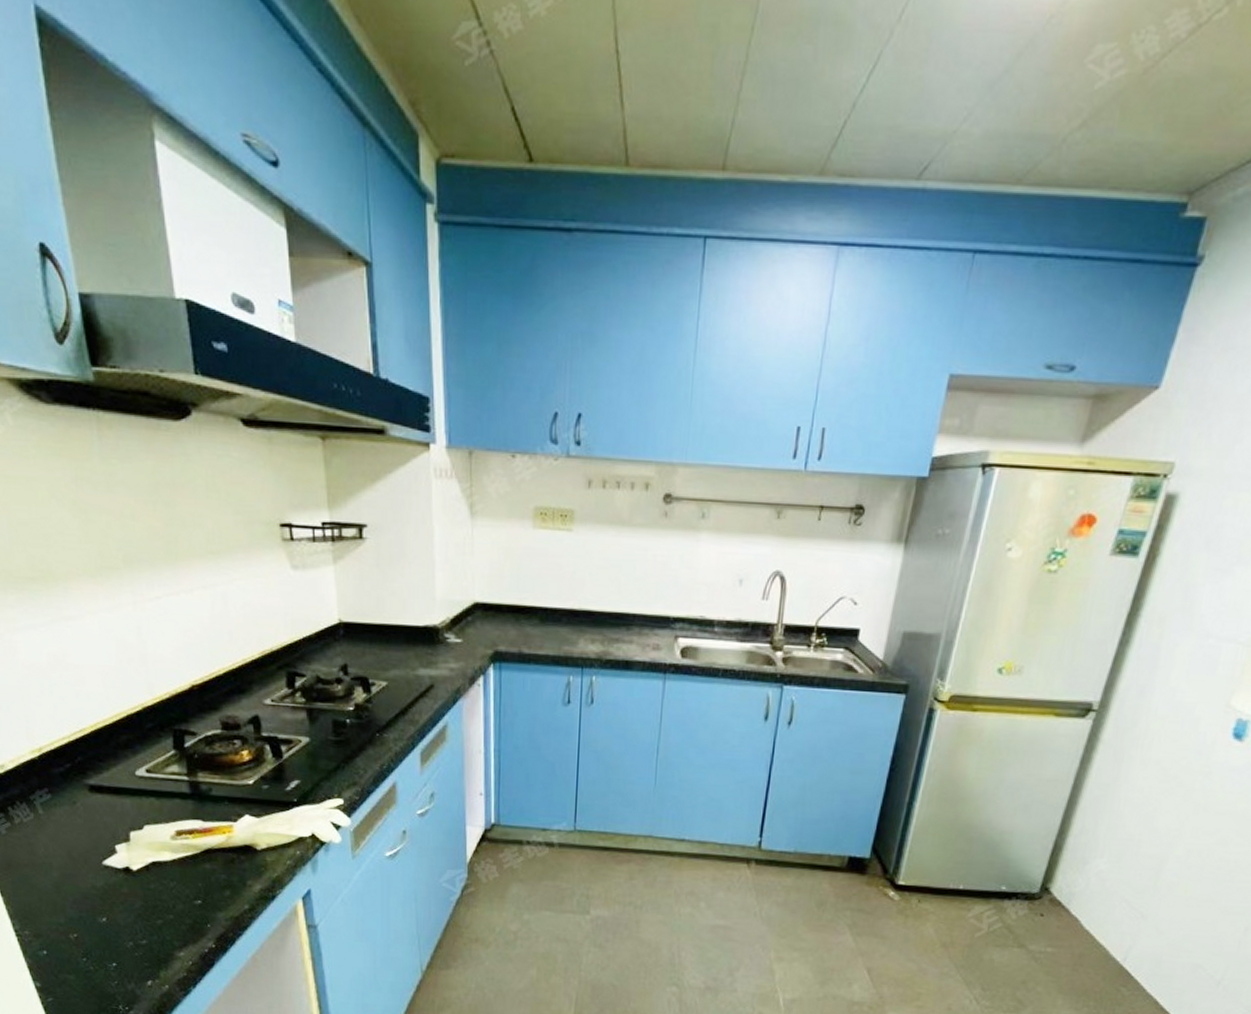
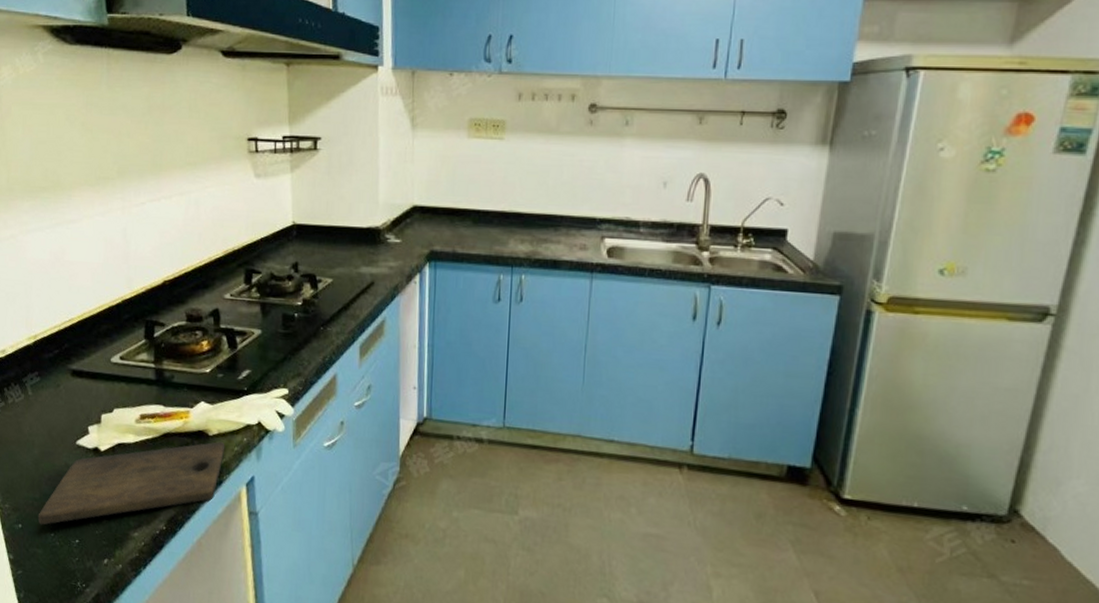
cutting board: none [65,856,276,951] -> present [37,441,225,525]

